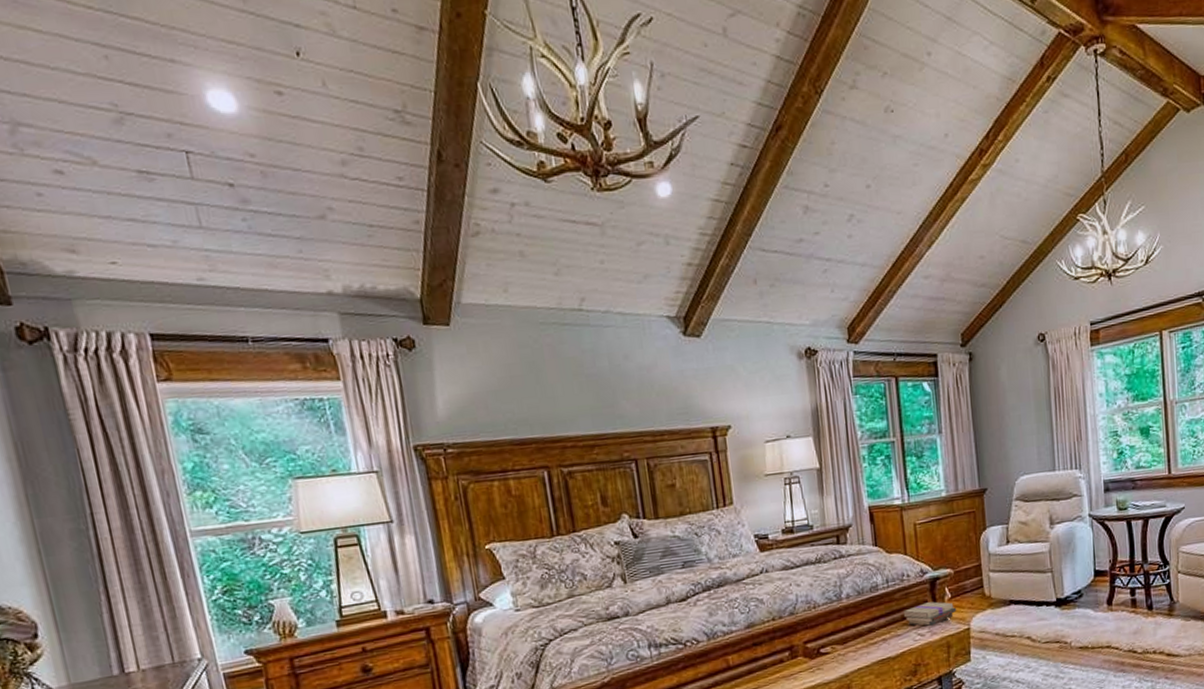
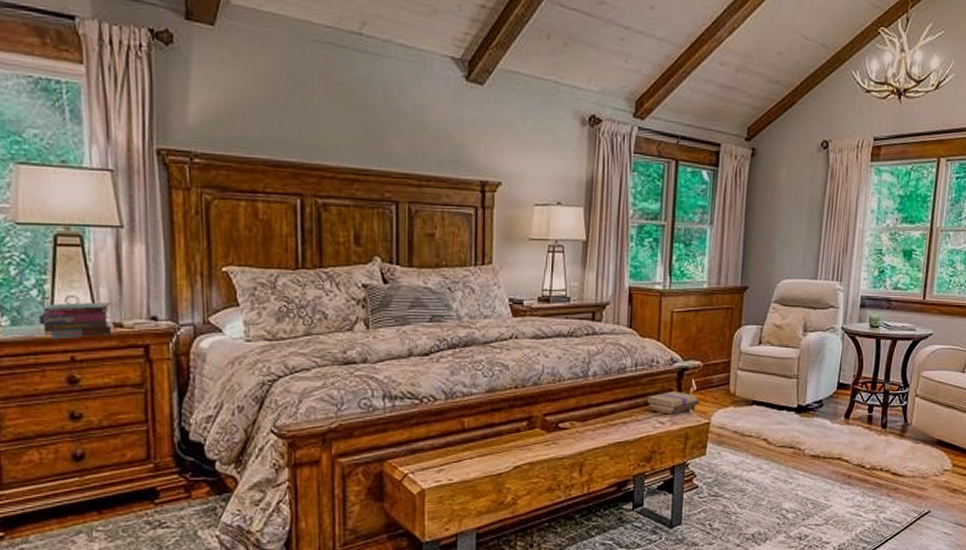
books: none [329,591,396,635] -> present [38,301,113,340]

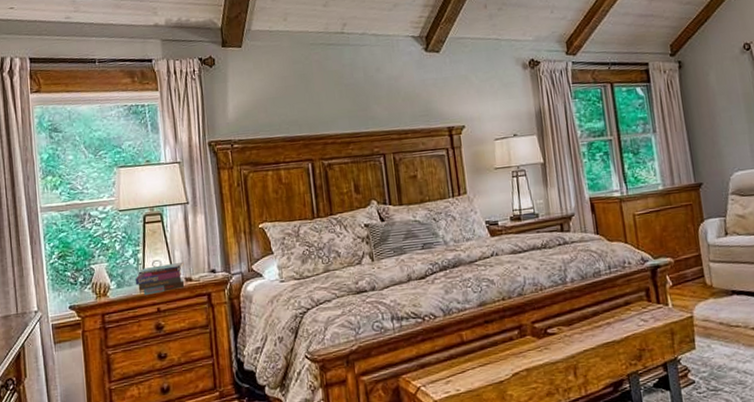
books: present [646,391,701,415] -> none [625,289,679,312]

